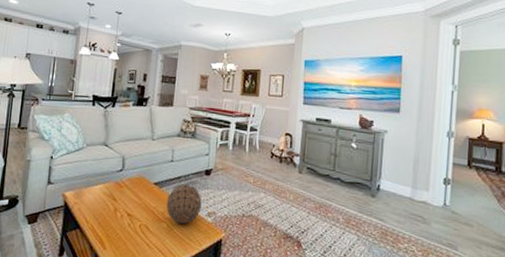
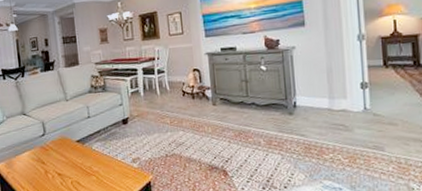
decorative ball: present [166,183,202,225] -> none [91,135,126,175]

